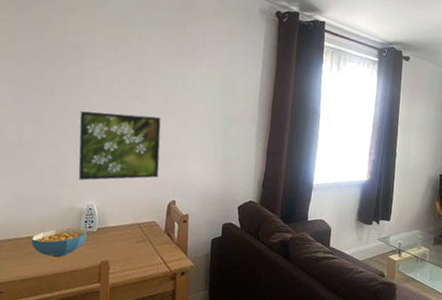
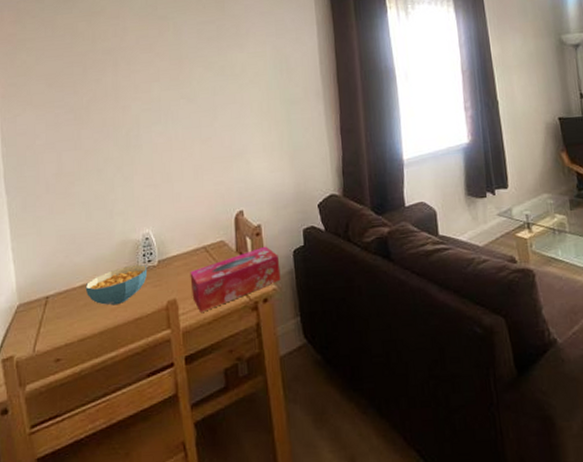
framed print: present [78,111,161,181] -> none [121,114,219,206]
tissue box: none [122,231,199,274] -> present [190,246,281,312]

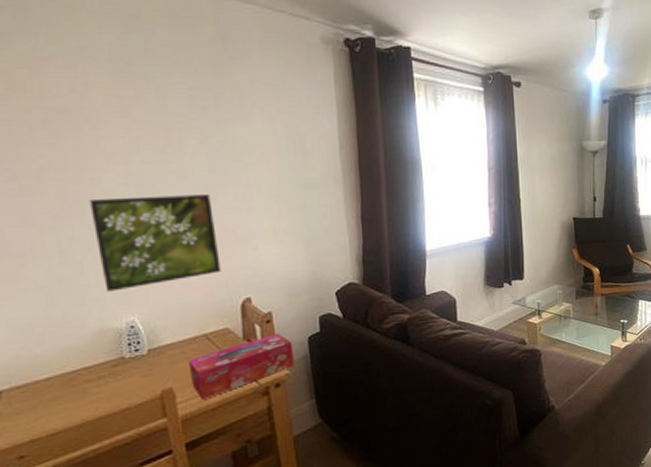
cereal bowl: present [85,264,148,306] -> none [52,353,135,398]
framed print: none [121,114,219,206] -> present [89,194,221,292]

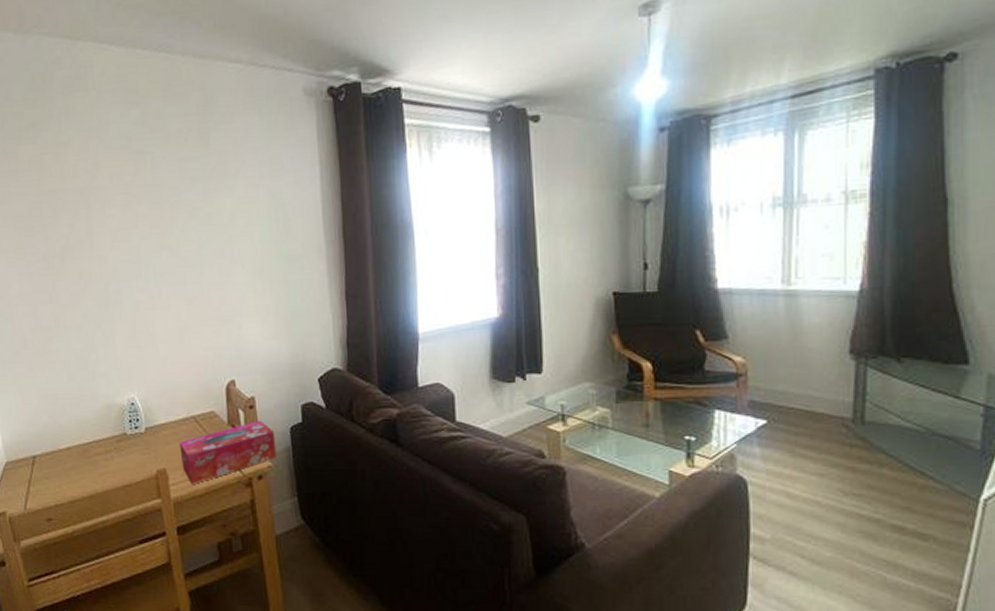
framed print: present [89,194,221,292] -> none [99,270,208,368]

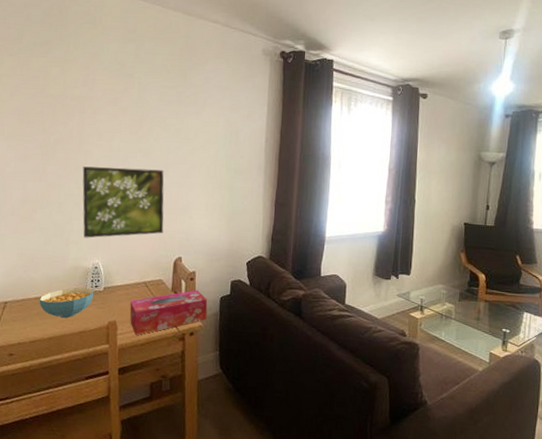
cereal bowl: none [71,430,135,470] -> present [39,287,94,318]
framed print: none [99,270,208,368] -> present [82,166,164,238]

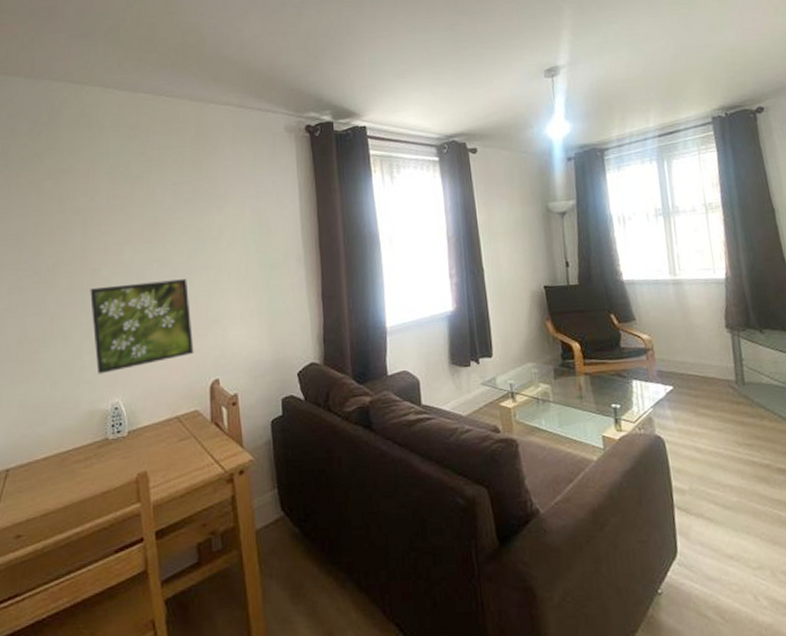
cereal bowl: present [39,287,94,318] -> none [49,435,117,479]
tissue box: present [130,290,208,335] -> none [162,416,258,485]

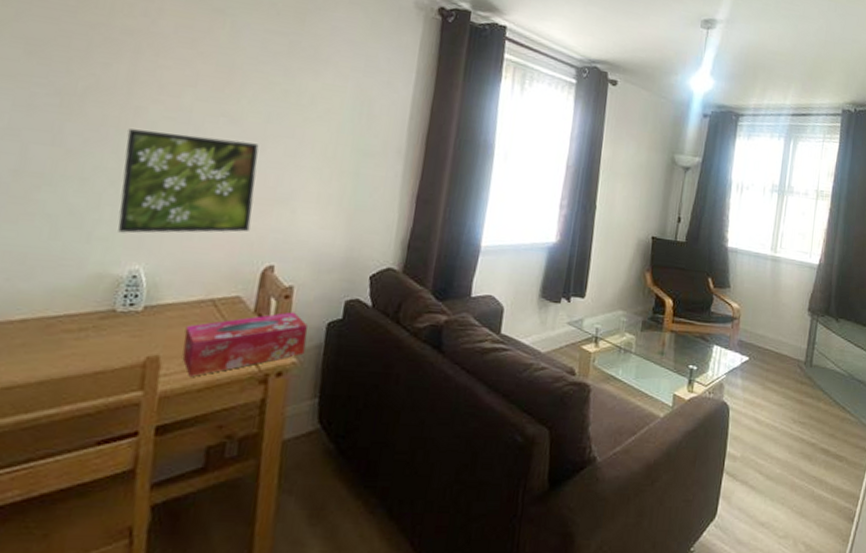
tissue box: none [162,416,258,485] -> present [182,312,308,377]

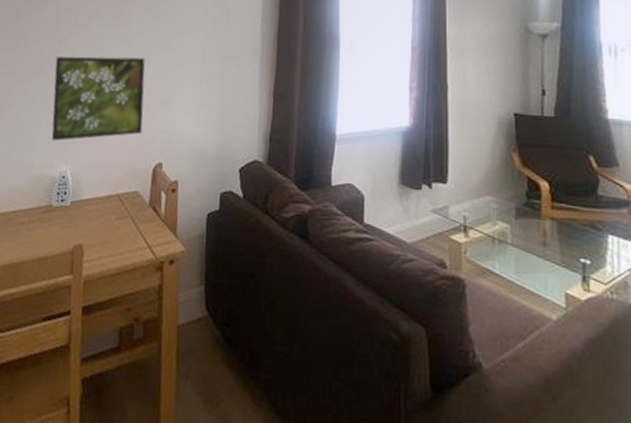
tissue box: present [182,312,308,377] -> none [99,204,192,263]

